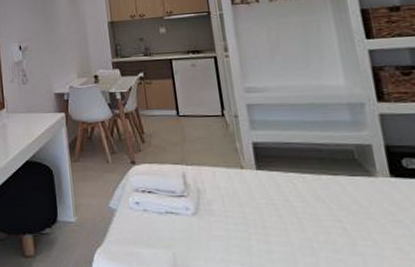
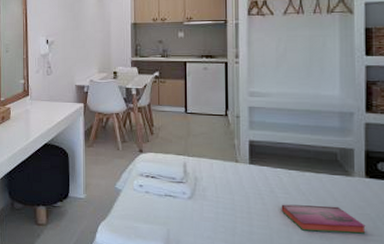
hardback book: none [299,213,403,246] -> present [281,204,366,234]

